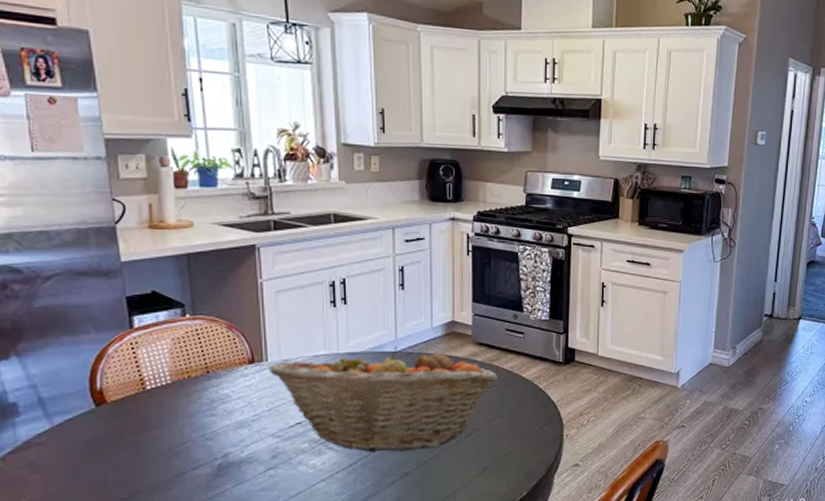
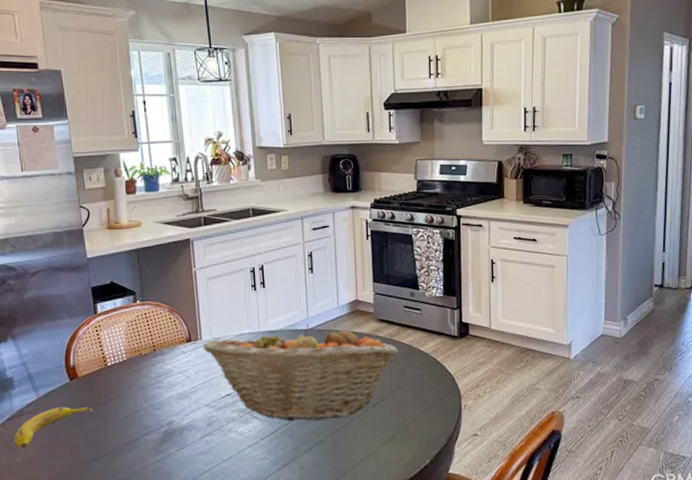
fruit: none [18,437,126,487] -> present [14,407,93,449]

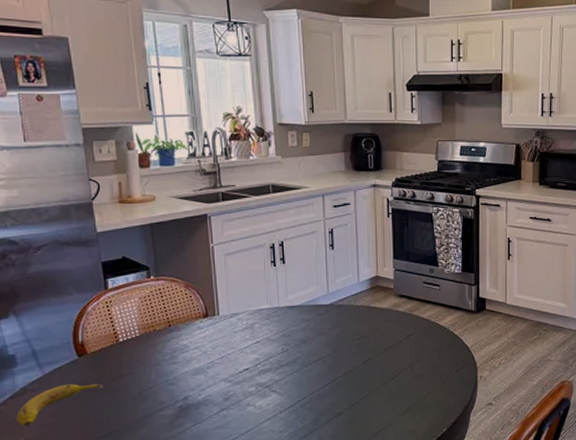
fruit basket: present [202,324,399,421] -> none [220,299,417,395]

